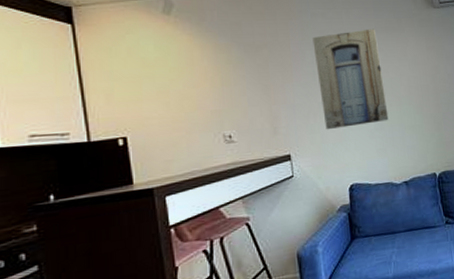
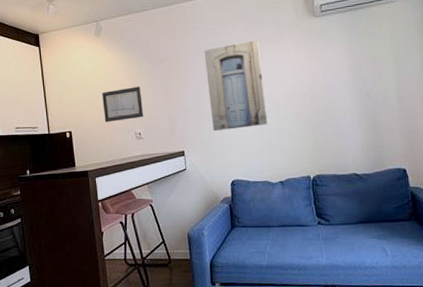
wall art: none [174,78,235,124] -> present [102,86,143,122]

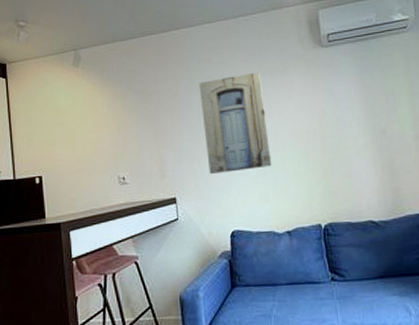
wall art: present [102,86,143,122] -> none [80,124,128,165]

